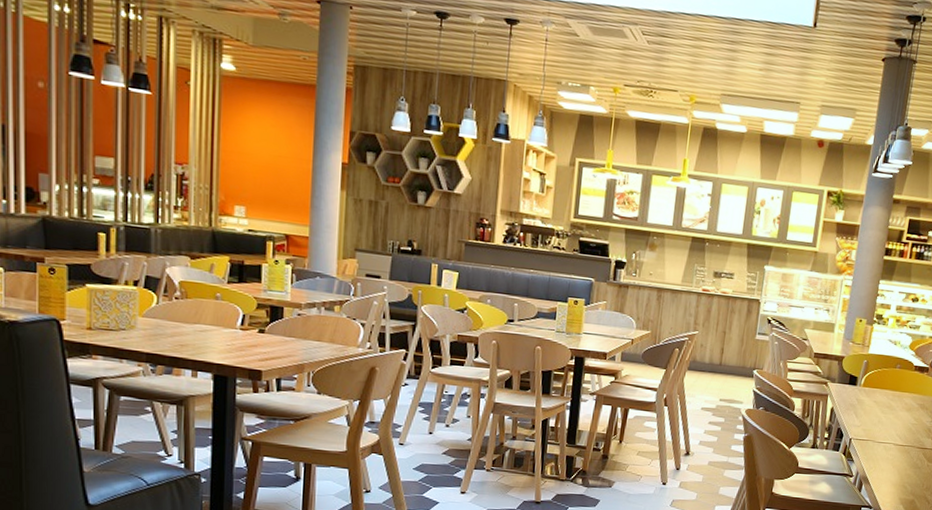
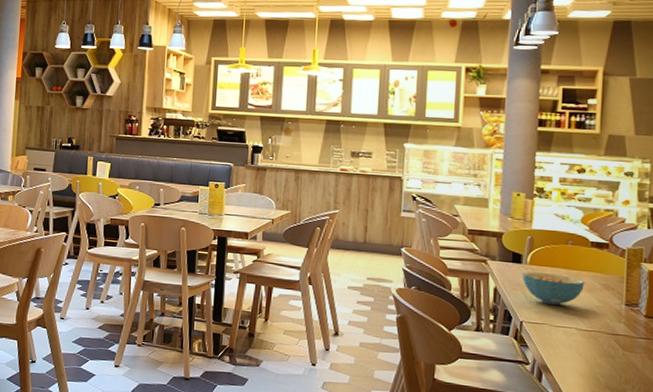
cereal bowl: none [855,393,905,424] -> present [522,272,584,306]

